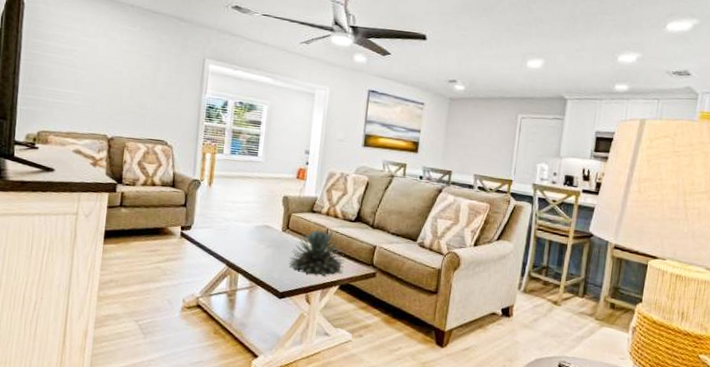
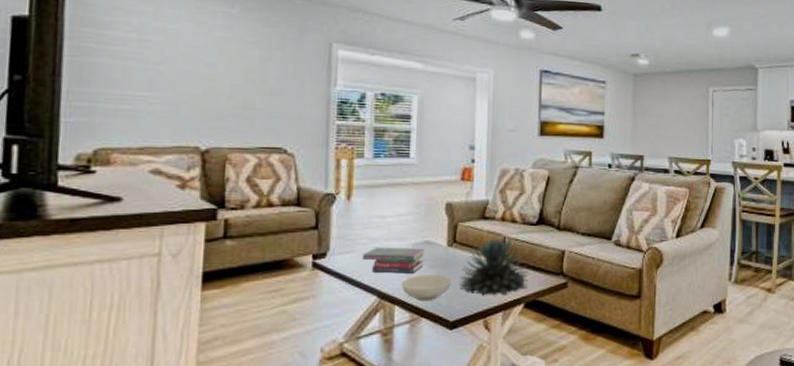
books: none [217,225,264,250] -> present [362,247,425,274]
bowl: none [244,251,284,273] -> present [401,274,453,300]

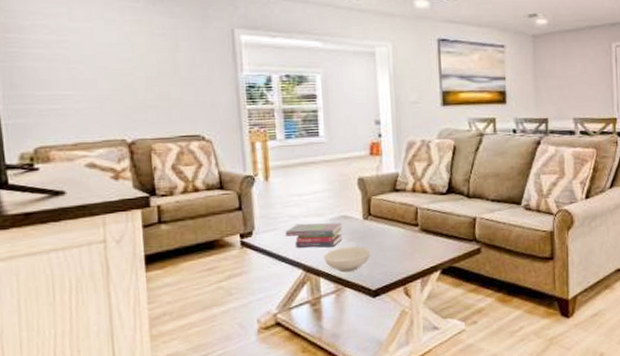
succulent plant: present [460,238,528,295] -> none [378,209,442,264]

